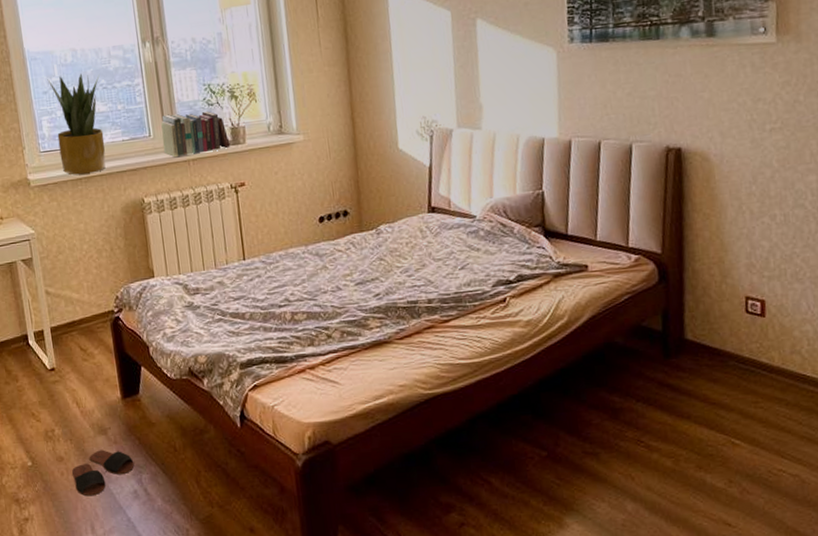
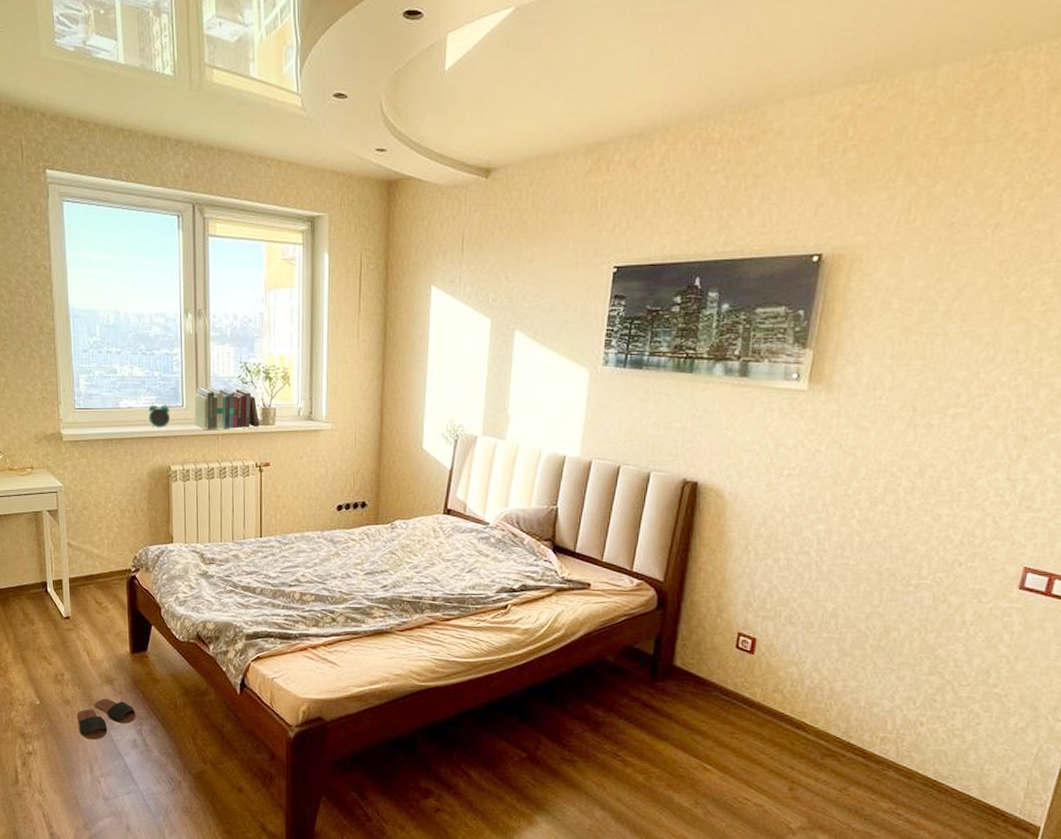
planter: present [47,73,106,175] -> none [88,336,140,435]
alarm clock: none [115,134,139,164] -> present [148,402,171,430]

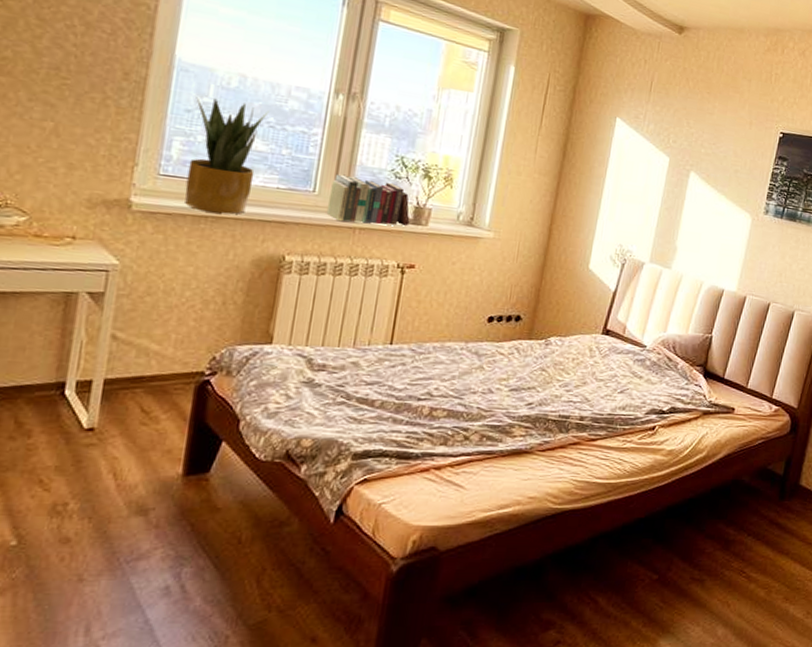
slipper: present [77,698,136,740] -> none [77,534,177,590]
planter: none [88,336,140,435] -> present [185,97,269,215]
alarm clock: present [148,402,171,430] -> none [264,181,296,214]

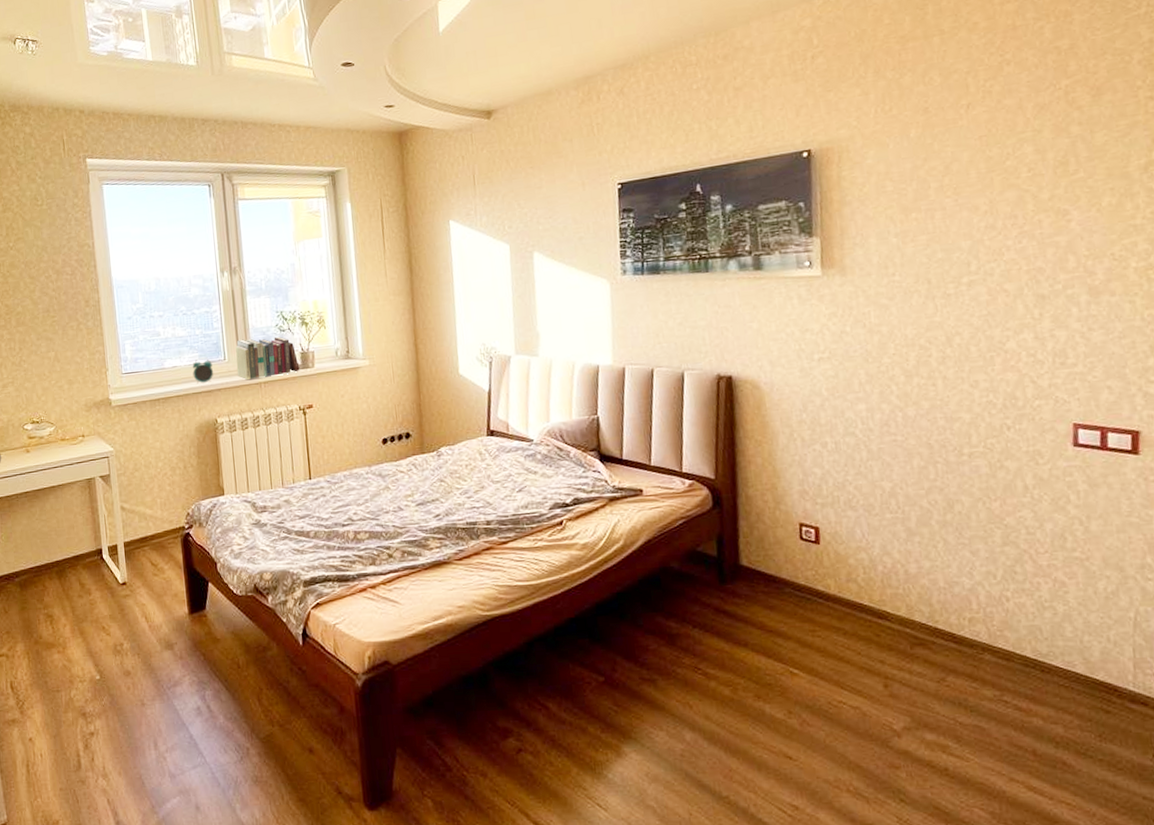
planter: present [185,97,269,215] -> none [132,300,183,396]
alarm clock: none [264,181,296,214] -> present [192,357,214,386]

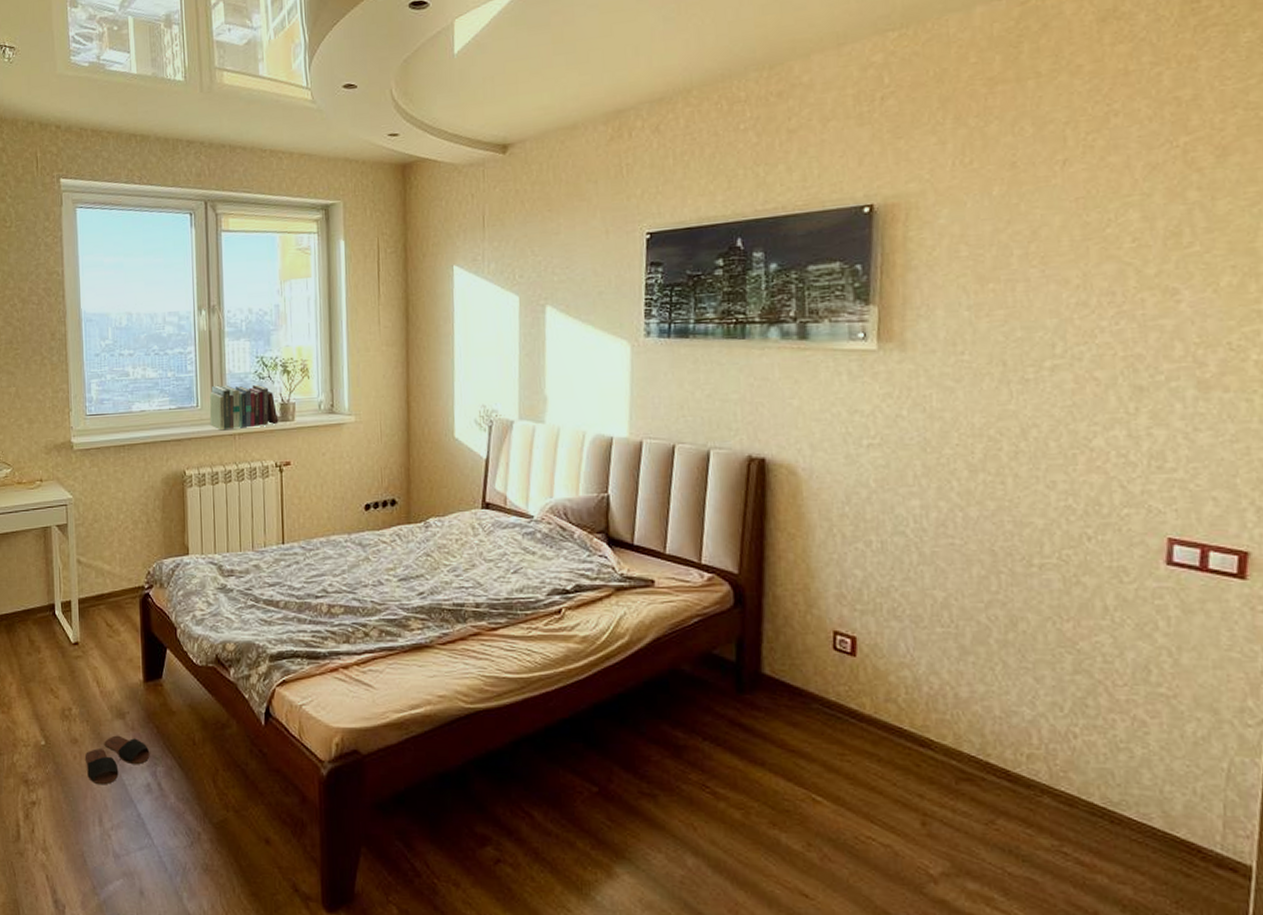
slipper: none [138,665,199,712] -> present [85,735,150,785]
alarm clock: present [192,357,214,386] -> none [162,403,185,434]

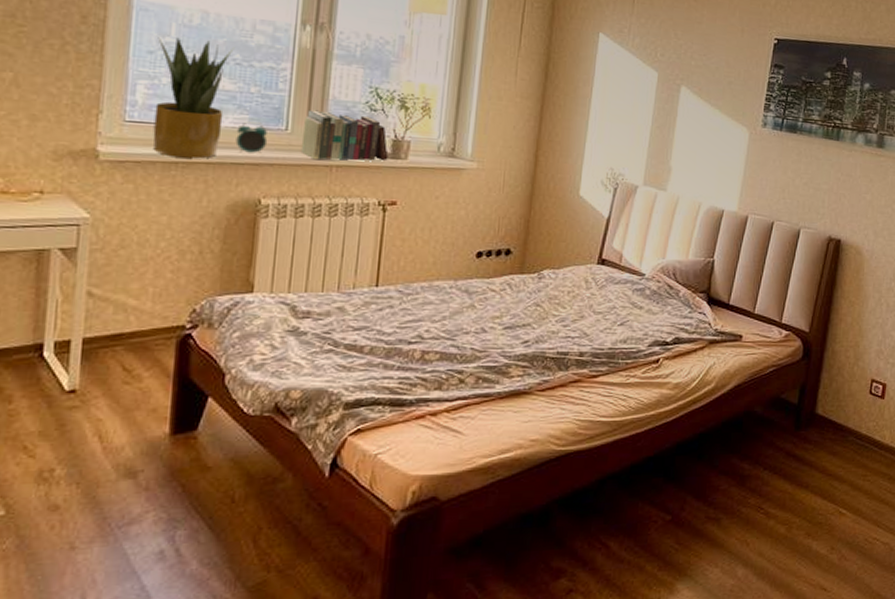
slipper: present [85,735,150,785] -> none [69,497,169,558]
planter: none [100,337,153,442] -> present [153,37,235,159]
alarm clock: none [162,403,185,434] -> present [235,121,268,155]

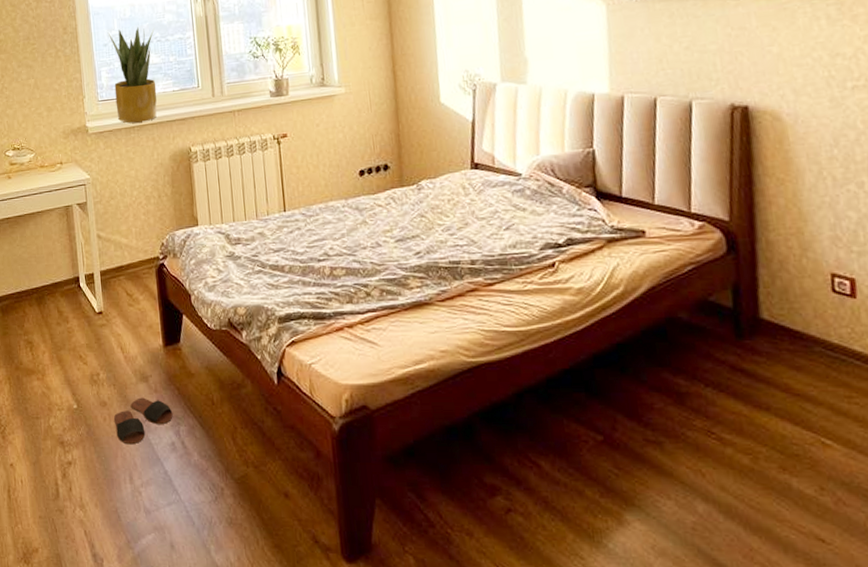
slipper: none [69,497,169,558] -> present [114,397,173,445]
alarm clock: present [235,121,268,155] -> none [166,84,188,114]
books: present [300,109,389,162] -> none [209,63,274,109]

